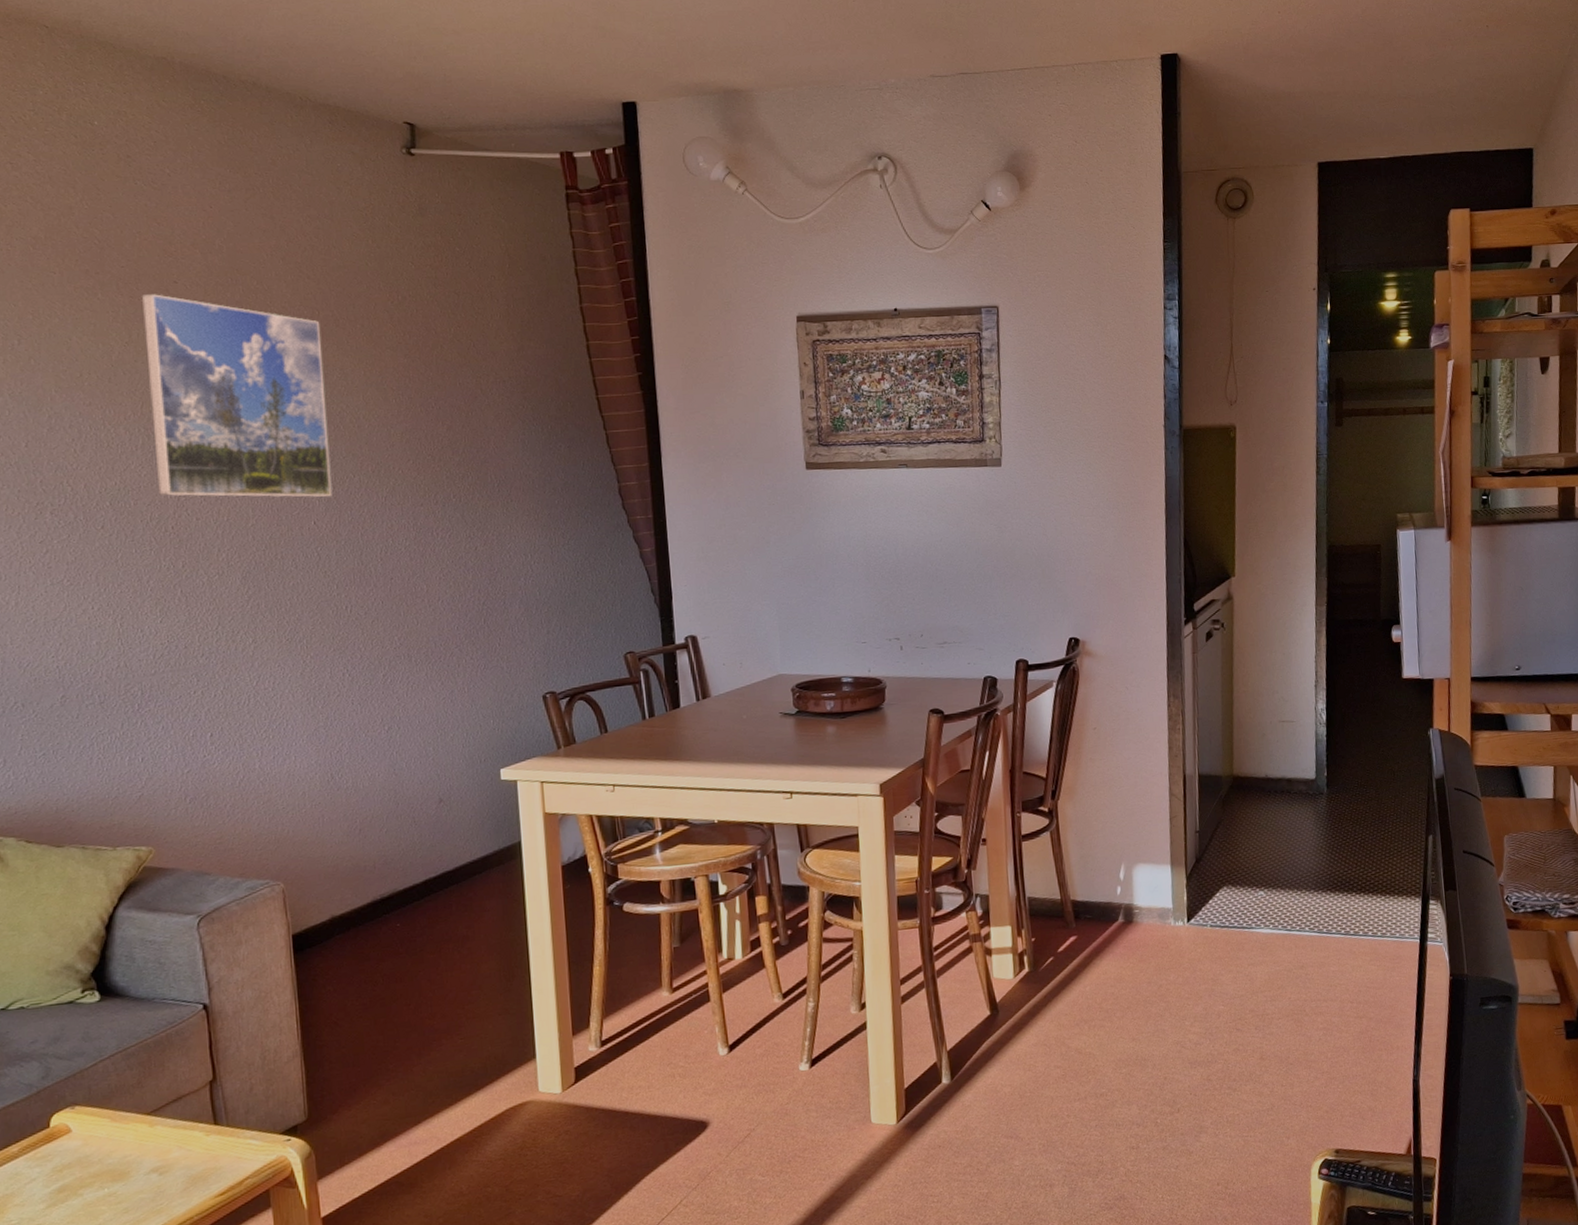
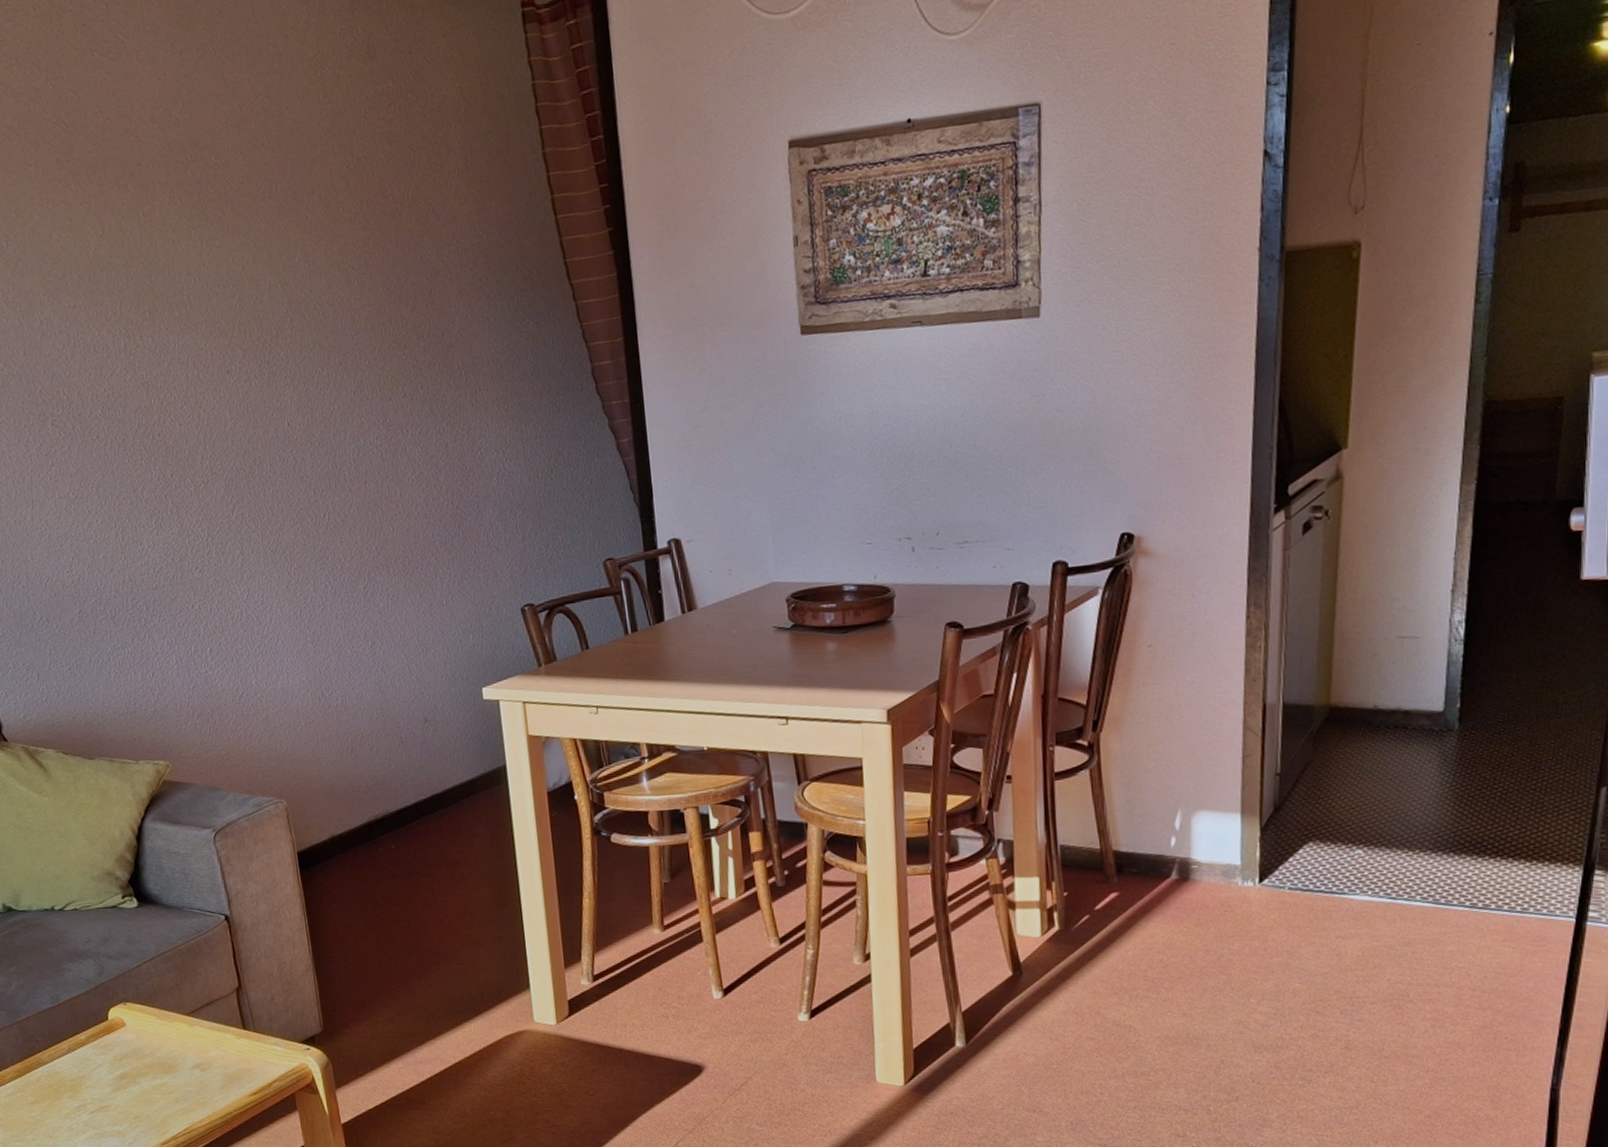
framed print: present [142,294,333,498] -> none [110,179,303,401]

